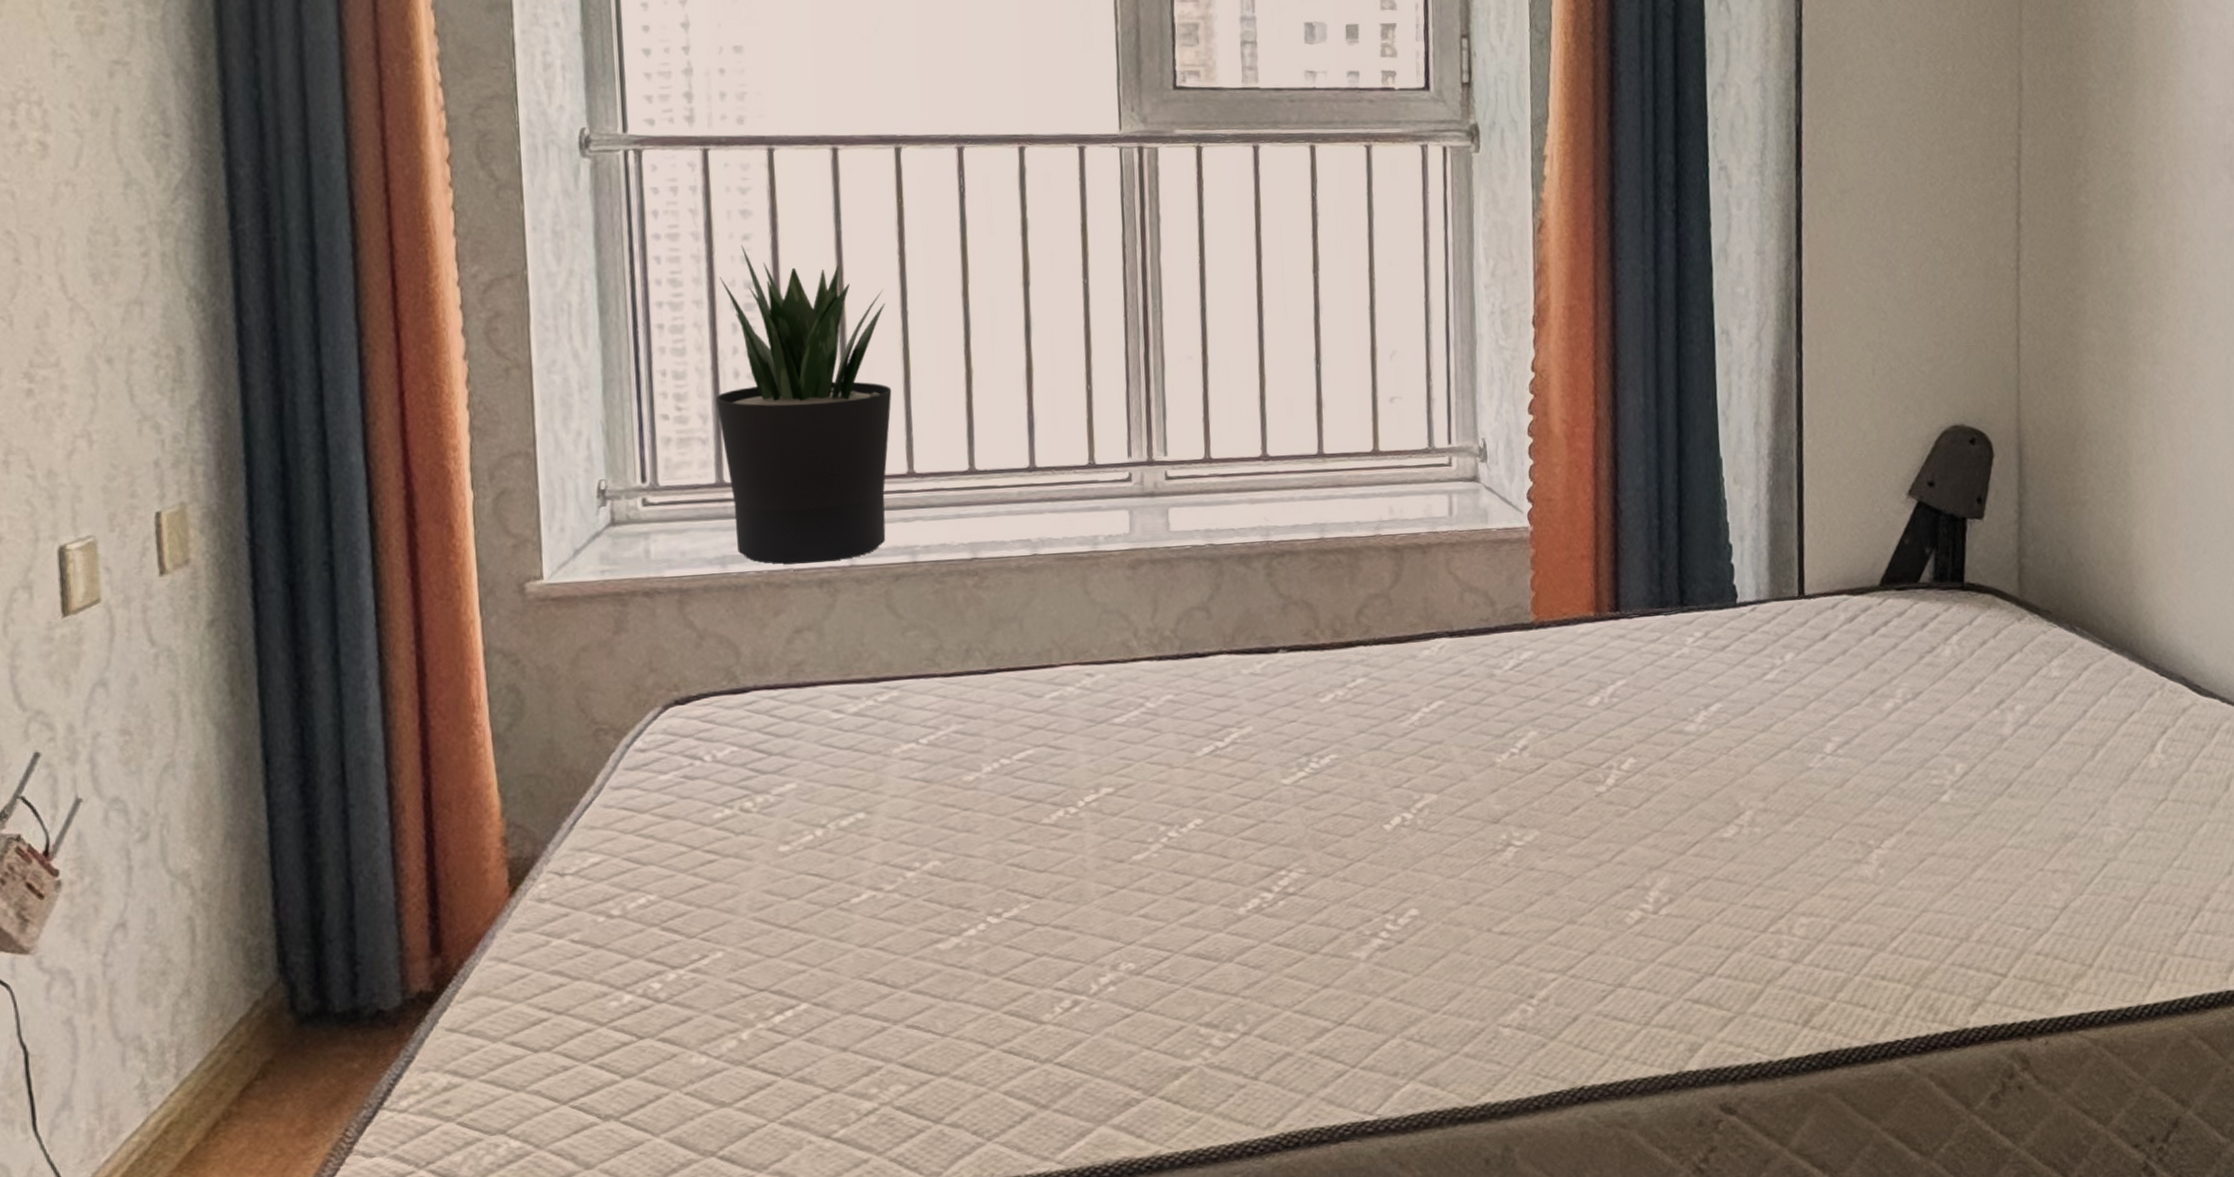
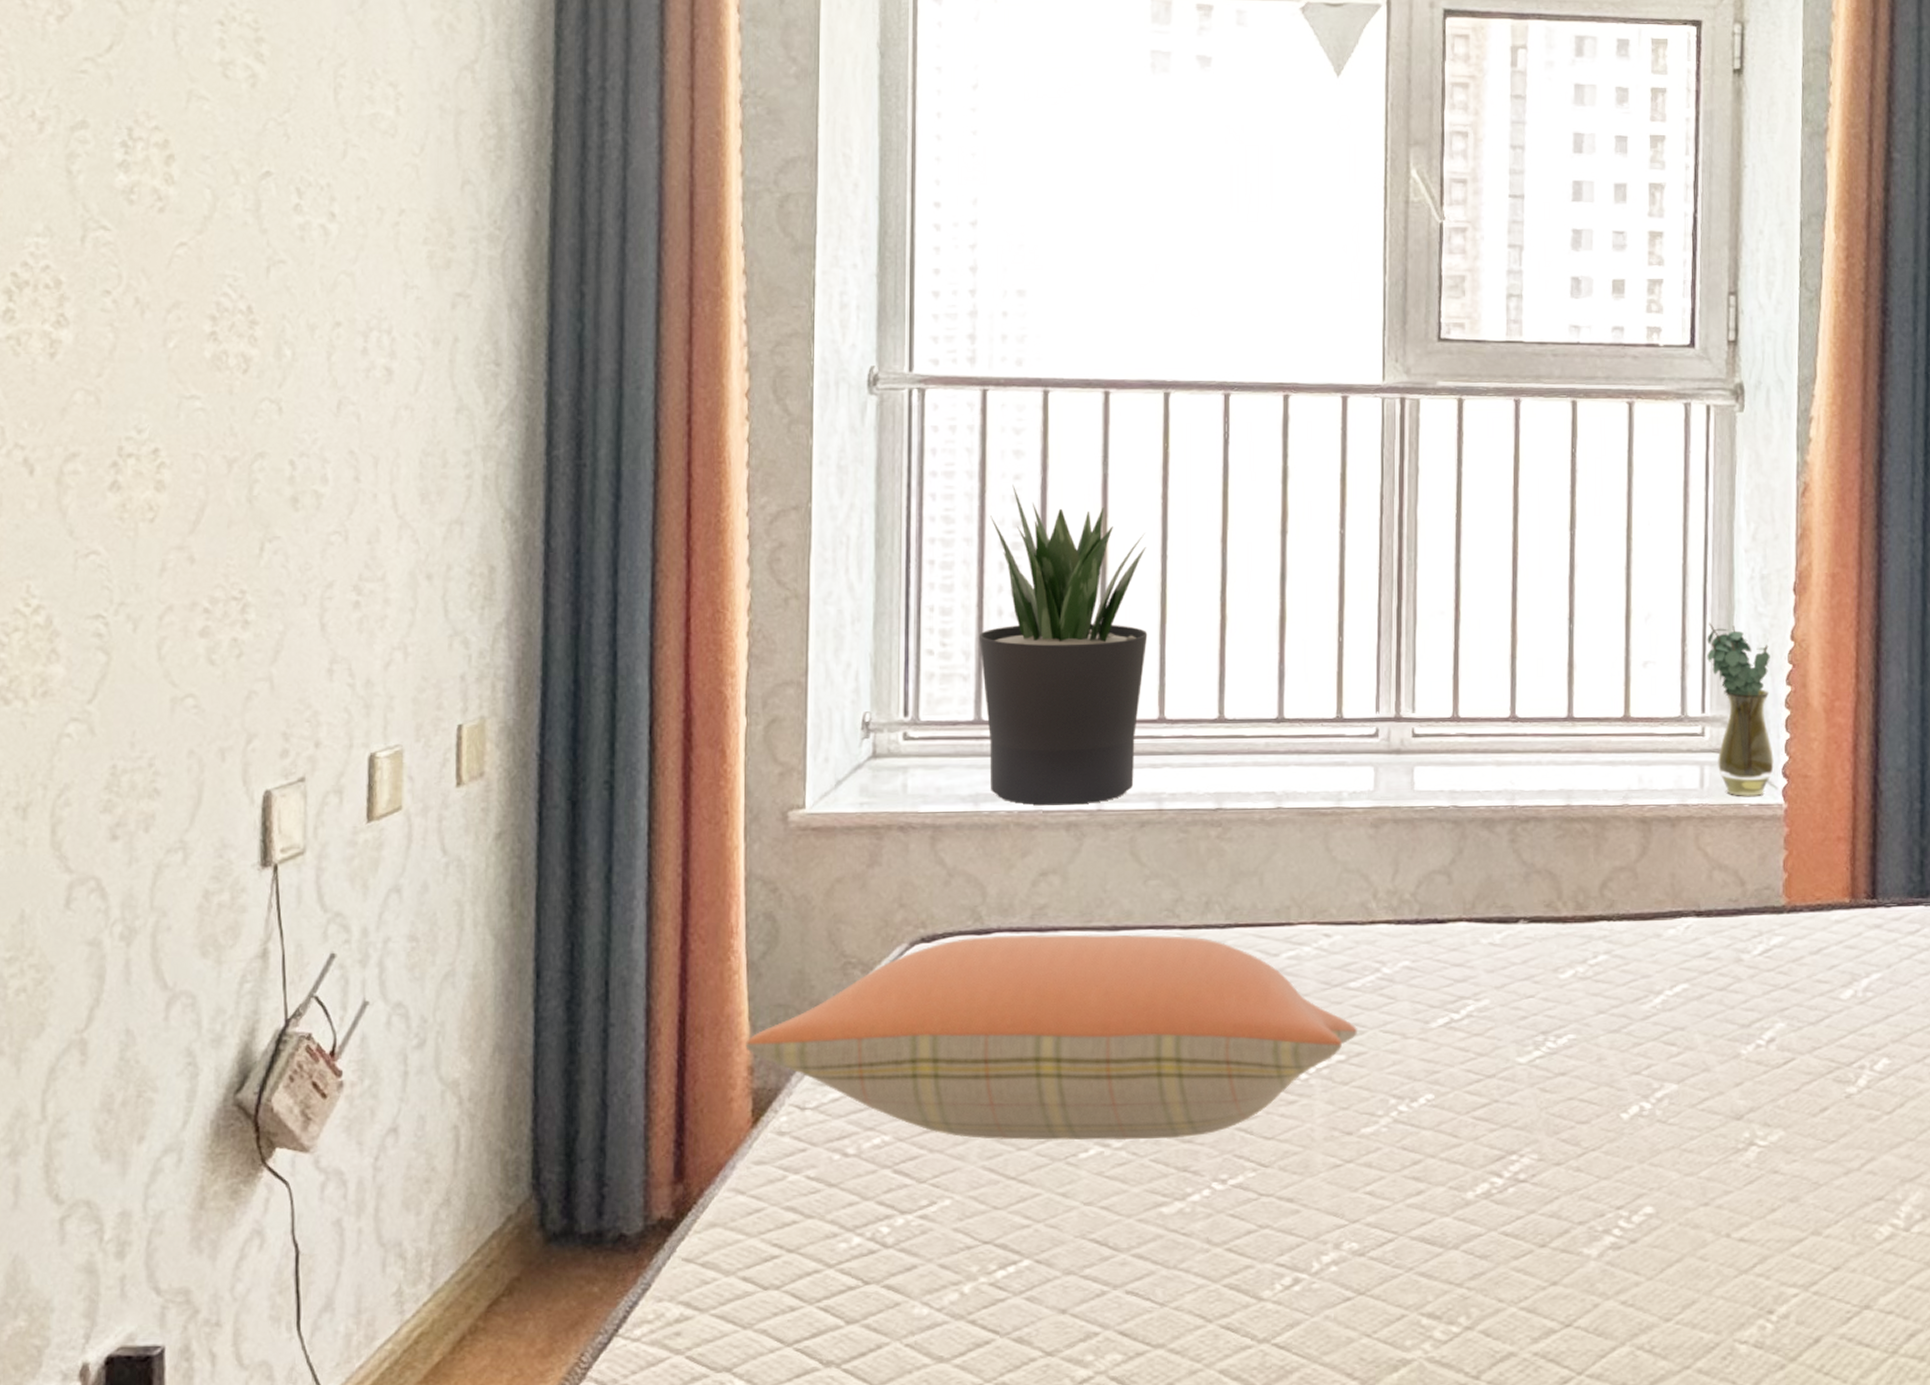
pillow: none [496,684,1124,892] -> present [745,934,1357,1141]
vase: none [1451,357,1519,522] -> present [1707,622,1774,796]

